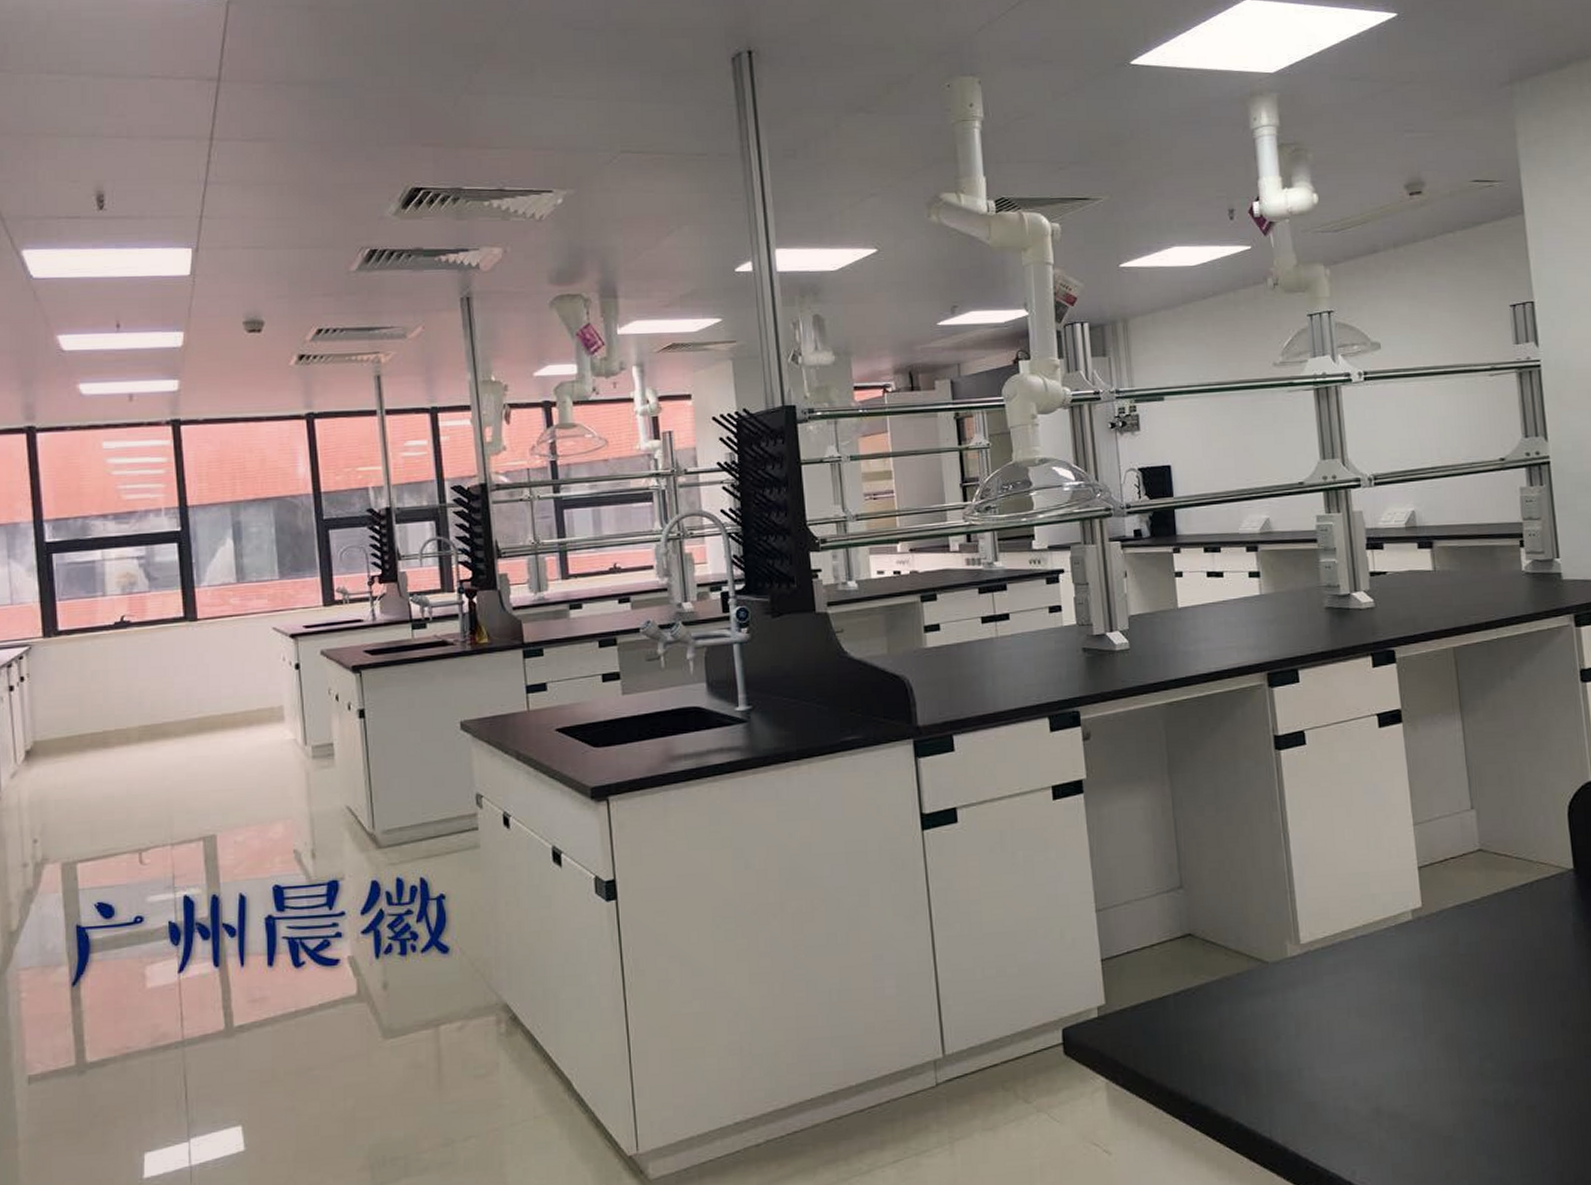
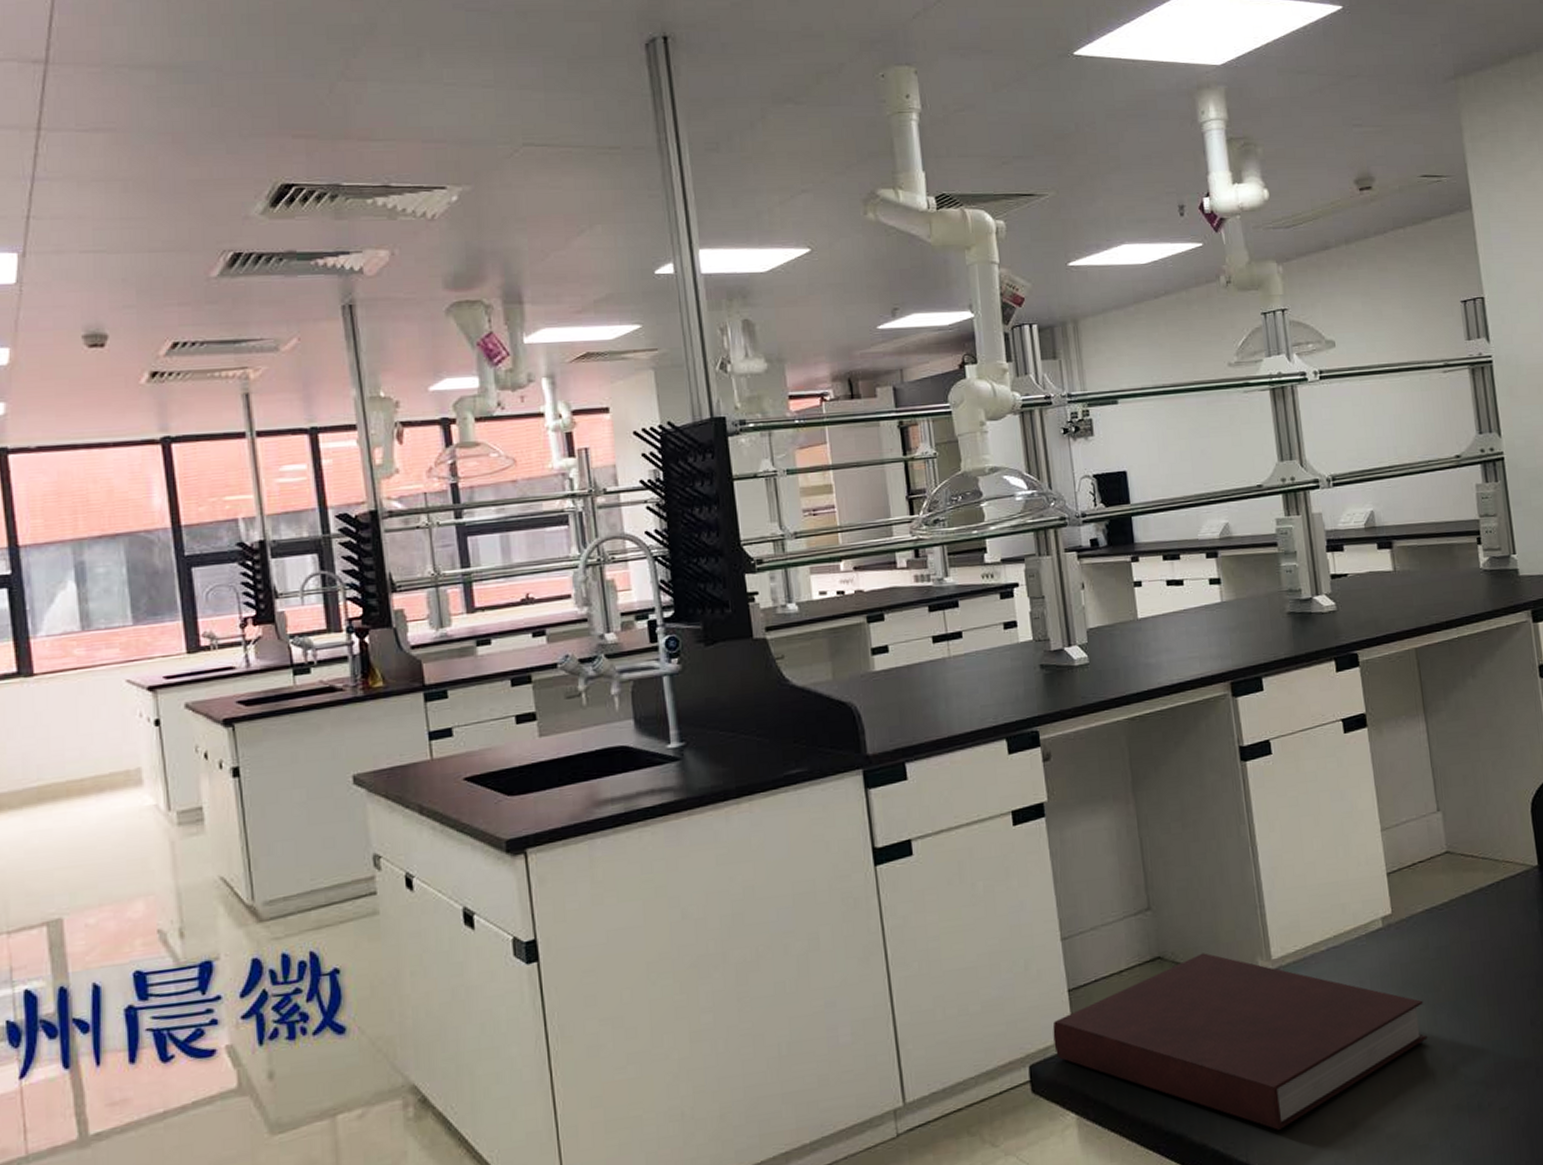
notebook: none [1085,933,1454,1109] -> present [1052,953,1427,1130]

